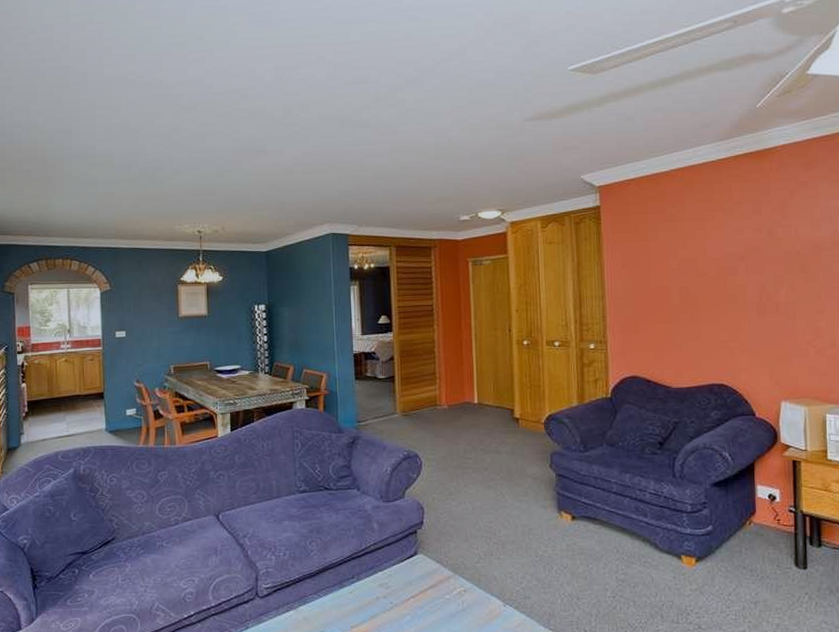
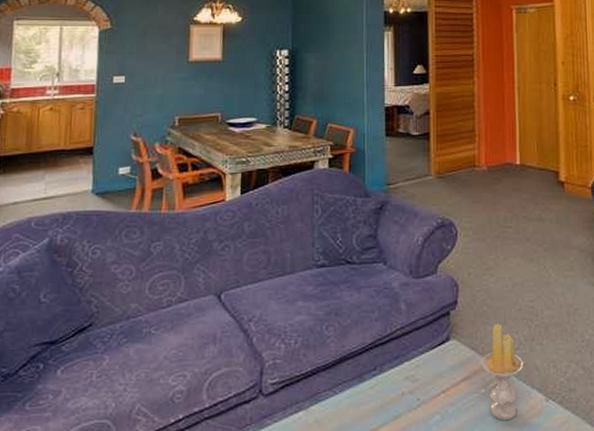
candle: none [445,541,484,622] -> present [480,324,524,421]

